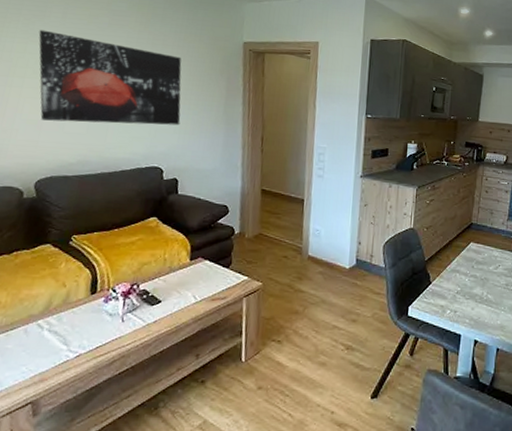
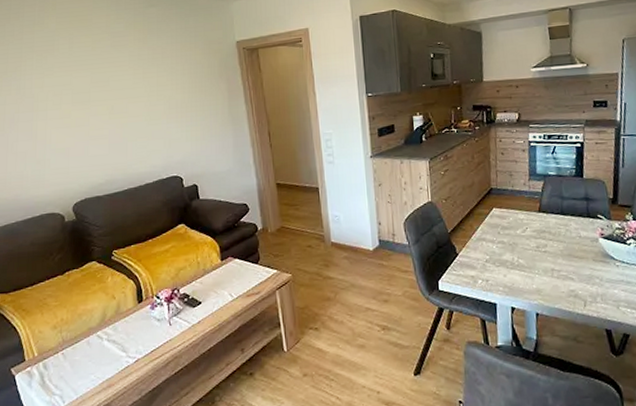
wall art: present [38,30,182,126] -> none [52,62,191,147]

